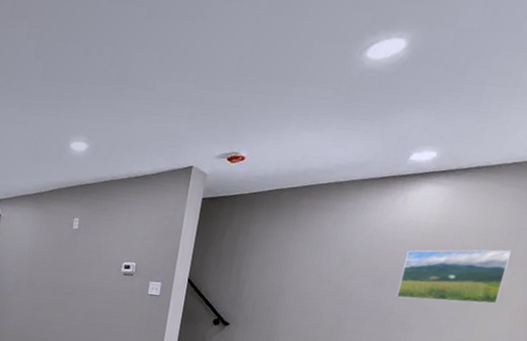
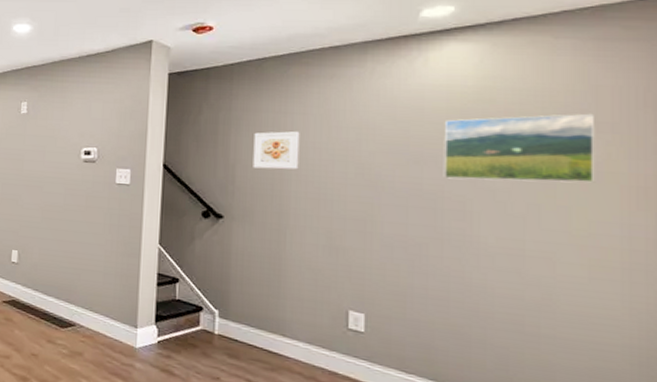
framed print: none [258,254,299,287] -> present [253,130,300,170]

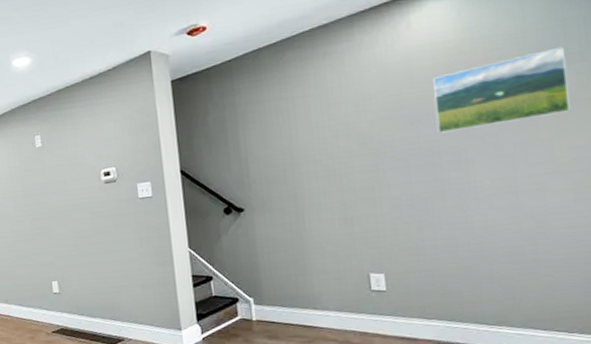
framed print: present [253,130,300,170] -> none [260,114,306,158]

